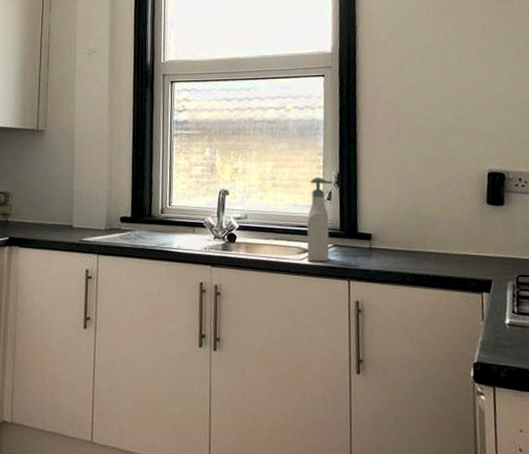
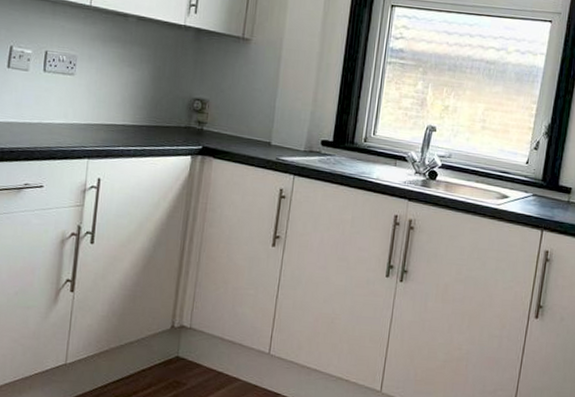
soap bottle: present [306,177,333,262] -> none [504,125,543,210]

